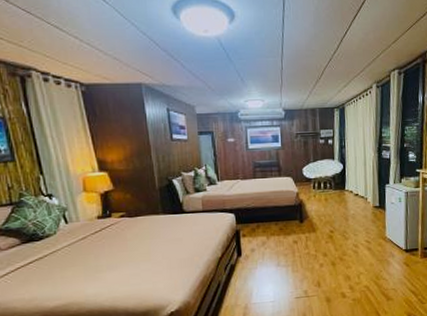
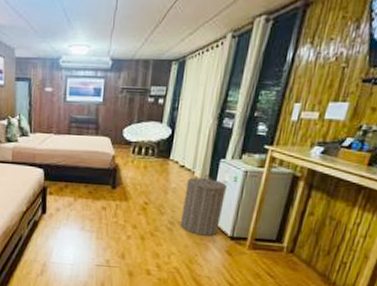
laundry hamper: none [362,199,395,253] -> present [181,174,228,236]

